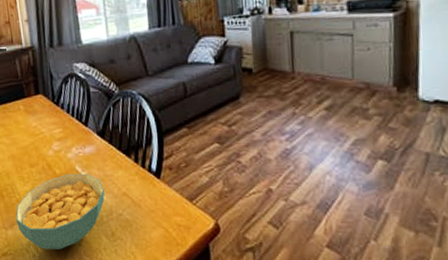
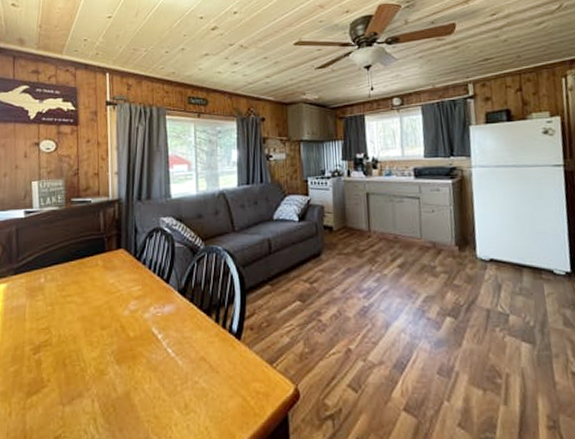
cereal bowl: present [16,173,105,250] -> none [77,336,182,429]

